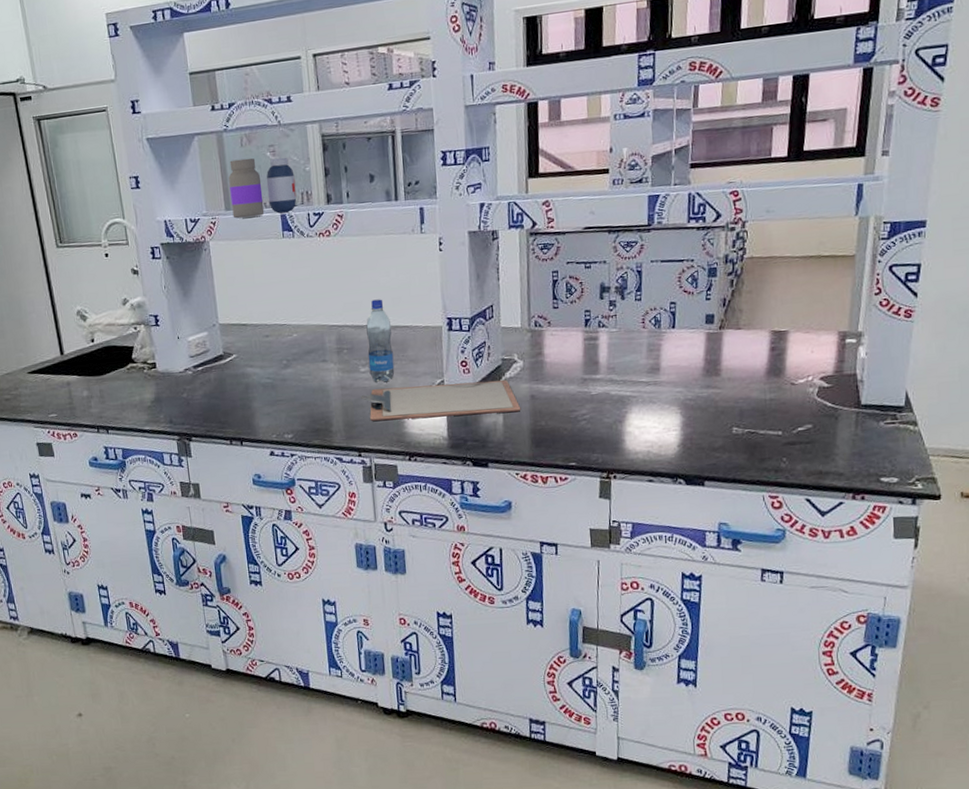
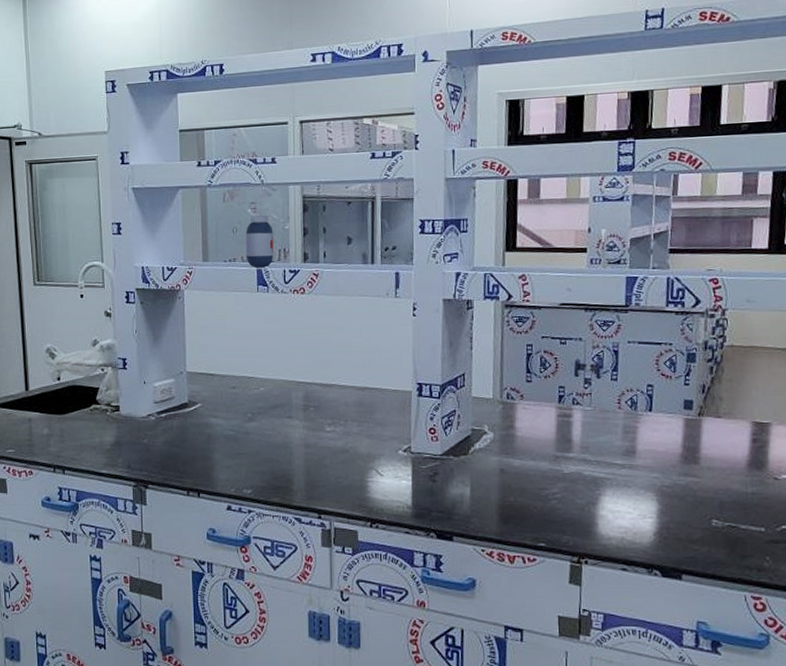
jar: present [228,158,265,219] -> none [209,213,241,270]
clipboard: present [361,380,521,421] -> none [325,449,490,485]
bottle: present [366,299,395,383] -> none [334,359,361,444]

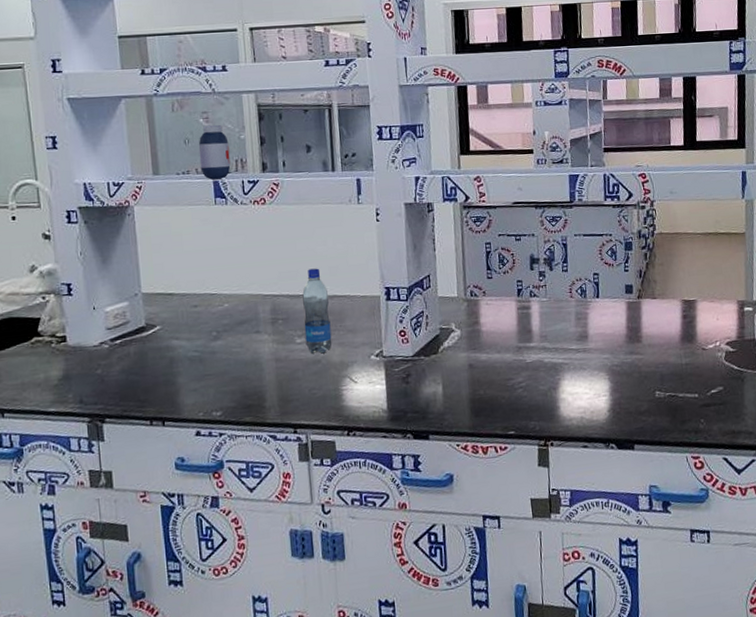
bottle: none [334,359,361,444] -> present [302,268,332,355]

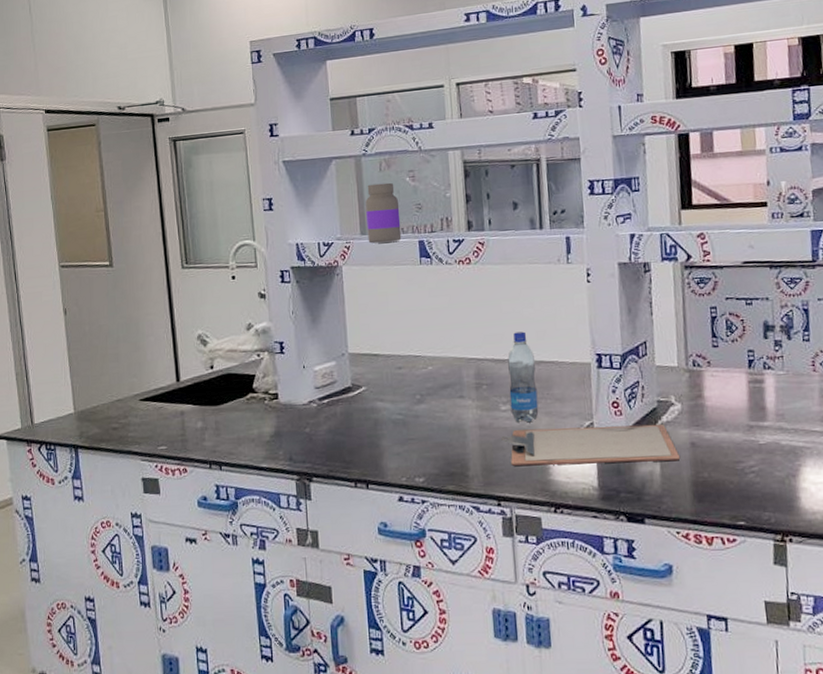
jar: none [157,123,196,184] -> present [365,182,402,244]
medicine bottle: present [198,124,231,180] -> none [404,182,436,239]
clipboard: none [296,349,460,395] -> present [501,424,681,466]

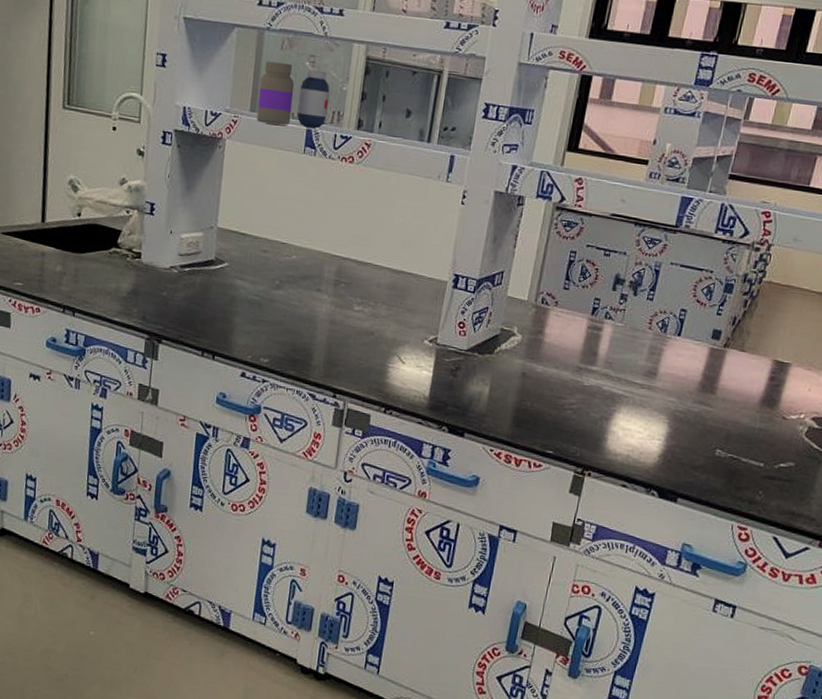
medicine bottle: none [404,182,436,239] -> present [296,69,330,129]
clipboard: present [501,424,681,466] -> none [348,331,510,387]
bottle: present [507,331,539,424] -> none [363,238,397,327]

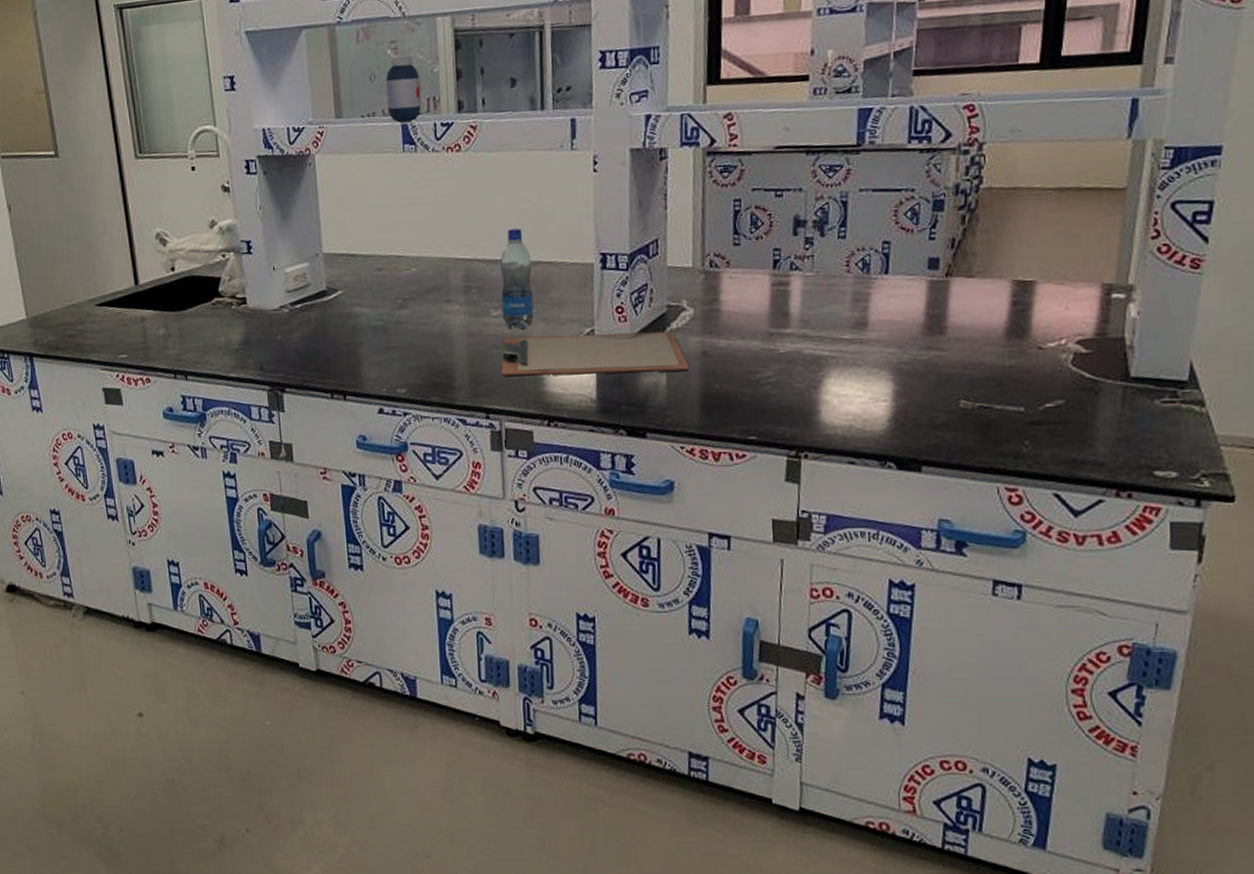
jar: present [256,61,295,126] -> none [341,56,382,128]
clipboard: none [348,331,510,387] -> present [491,331,690,377]
bottle: none [363,238,397,327] -> present [500,228,534,330]

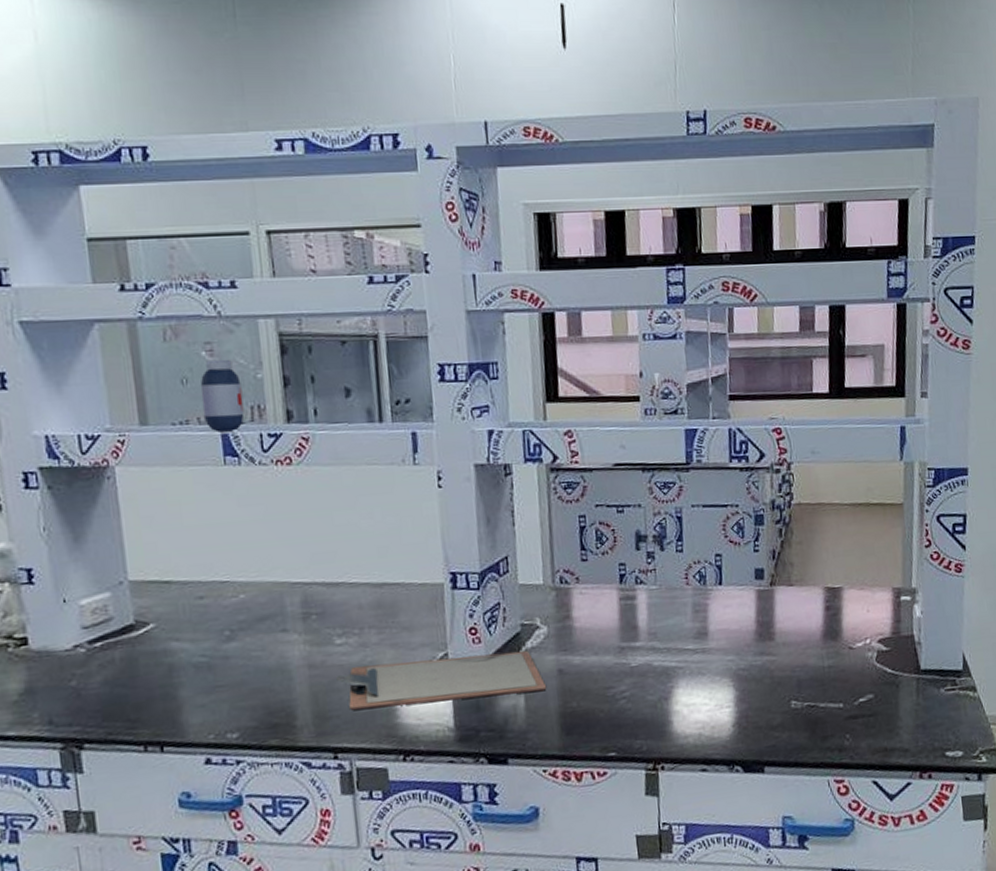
bottle: present [500,228,534,330] -> none [342,548,382,659]

